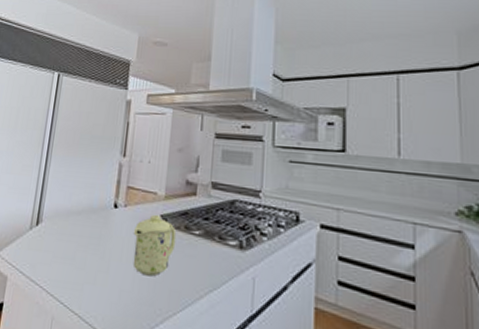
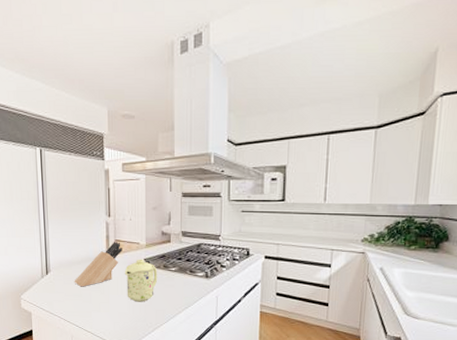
knife block: none [68,189,135,247] -> present [74,242,122,287]

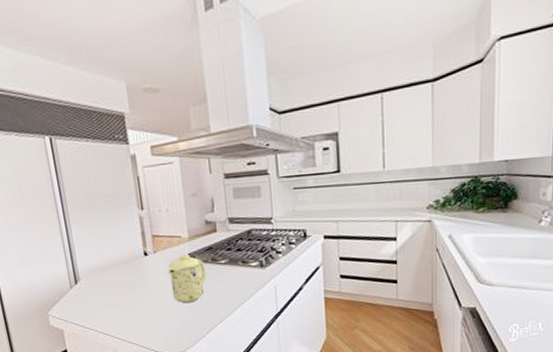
knife block: present [74,242,122,287] -> none [109,237,162,294]

